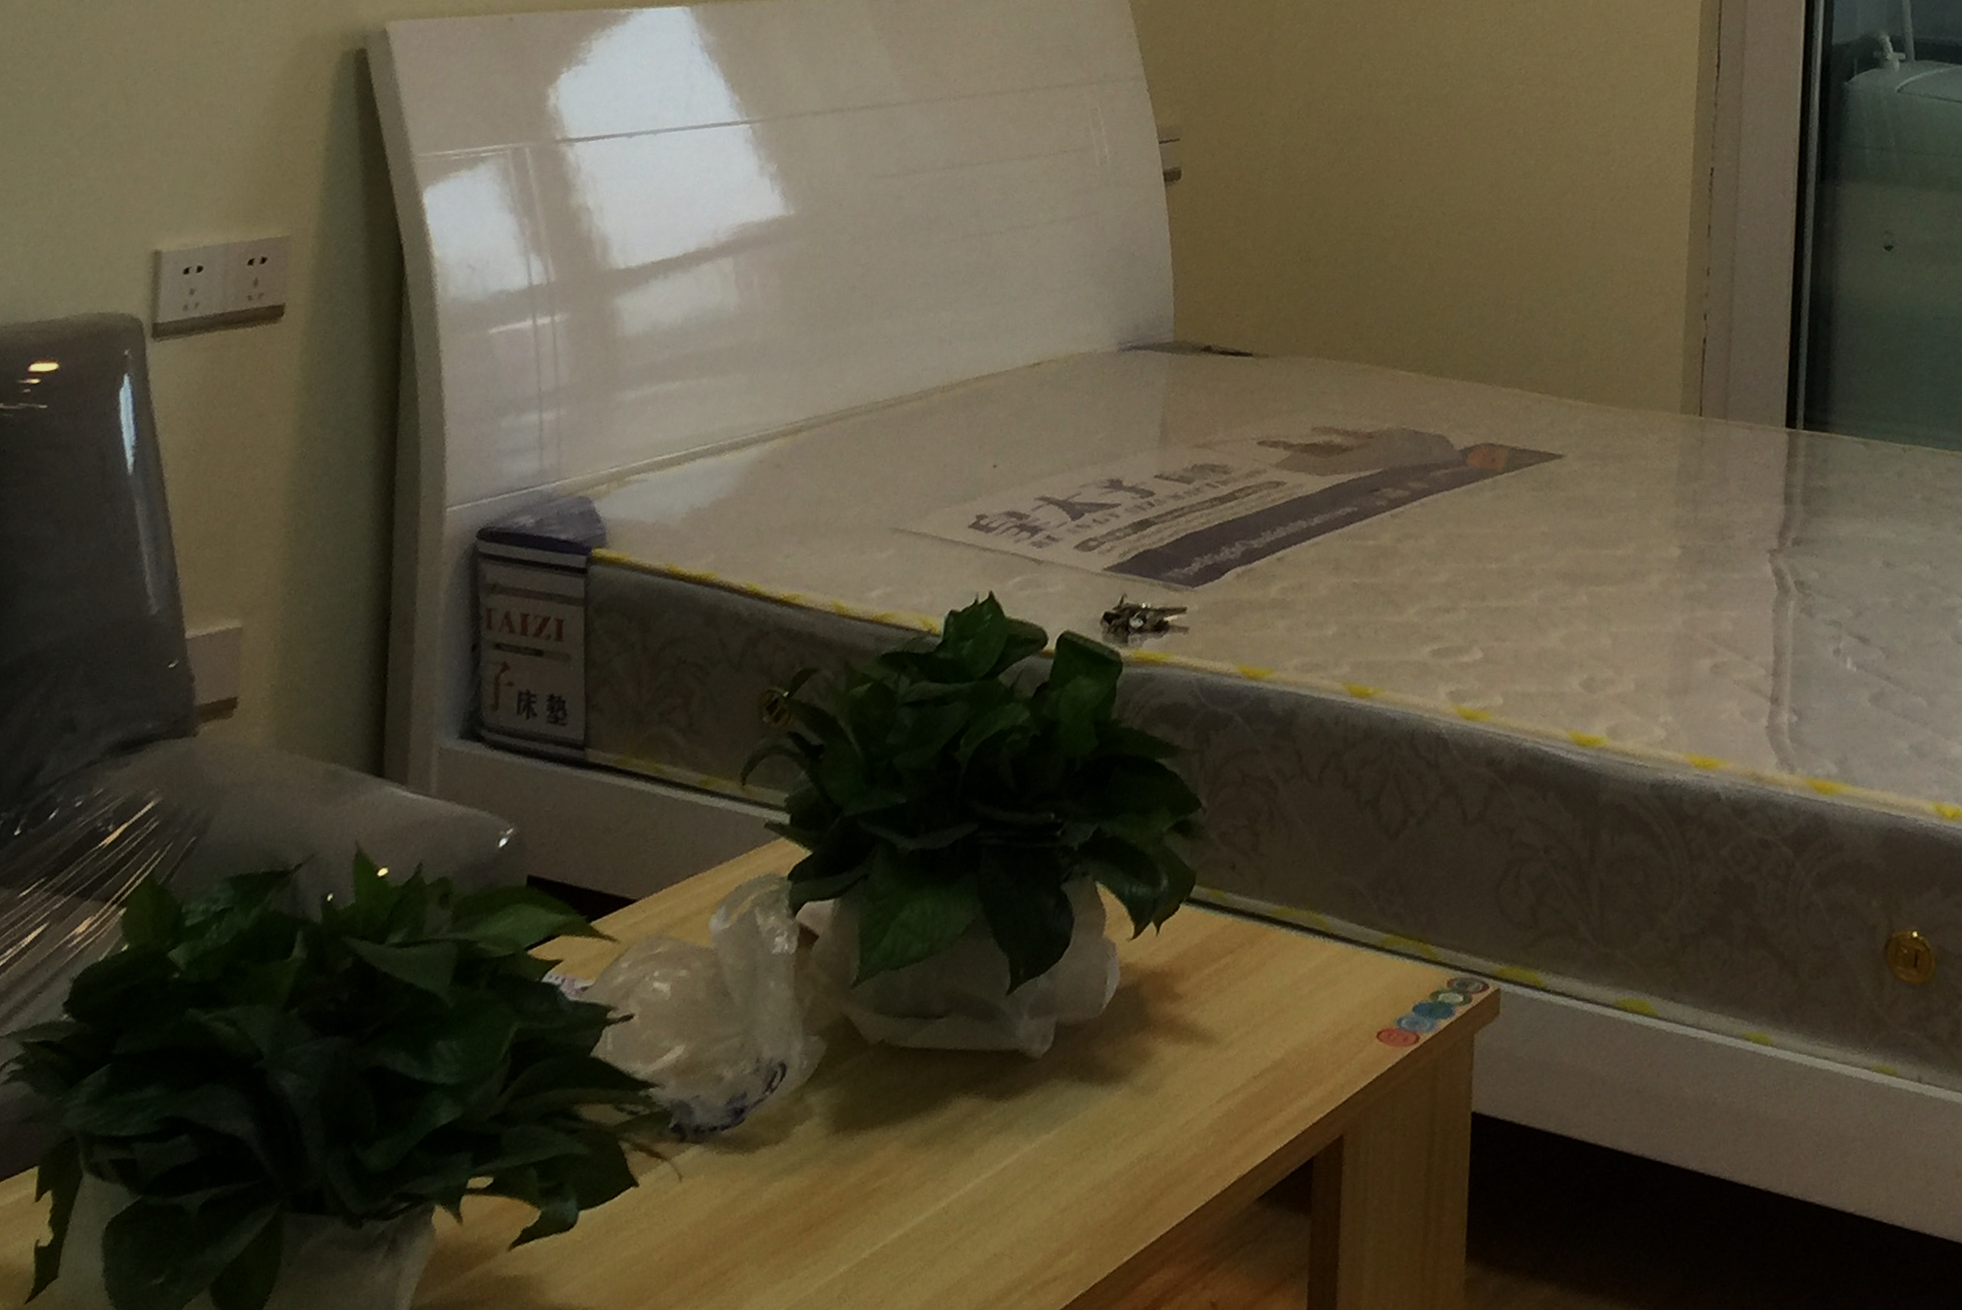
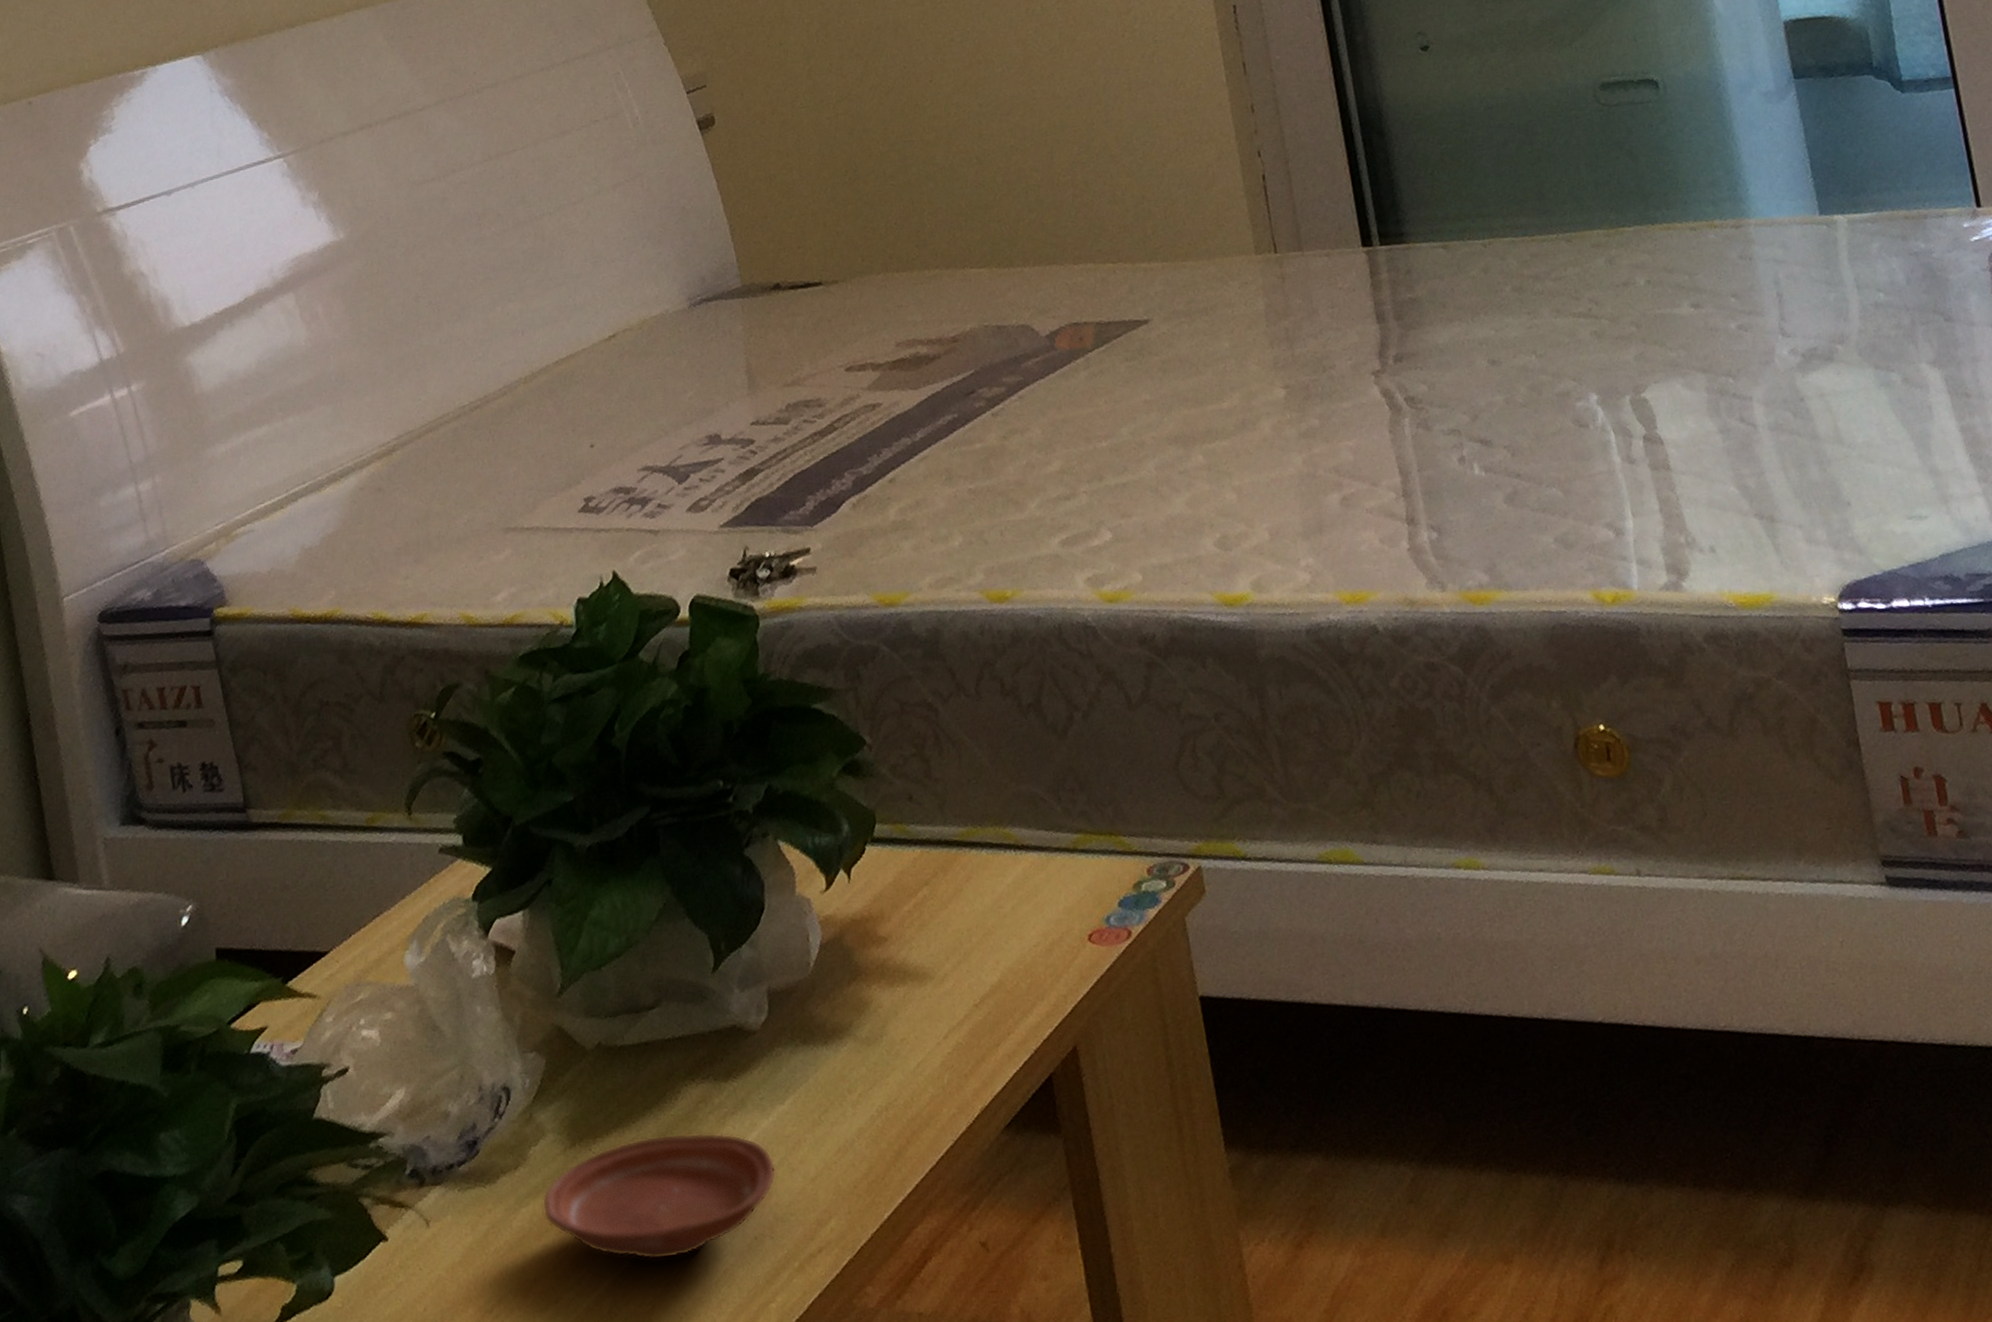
plate: none [794,1138,1029,1259] -> present [542,1132,777,1260]

